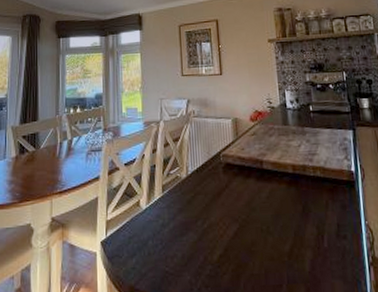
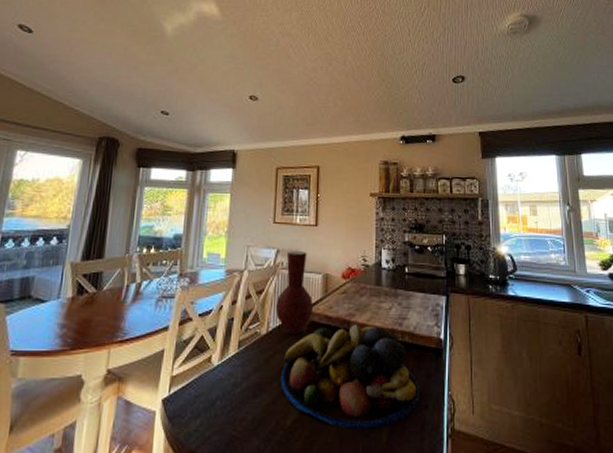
vase: none [191,99,227,177] -> present [275,251,314,335]
fruit bowl: none [203,162,338,261] -> present [280,324,420,429]

